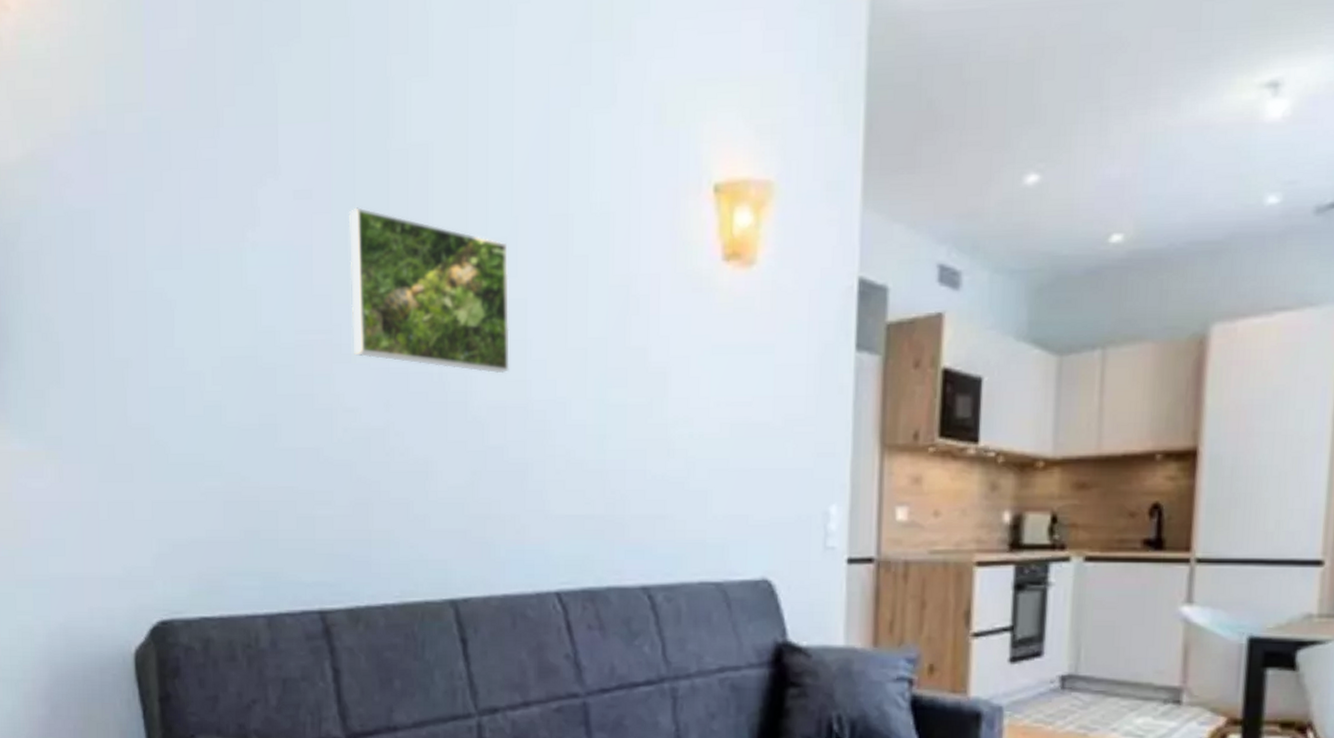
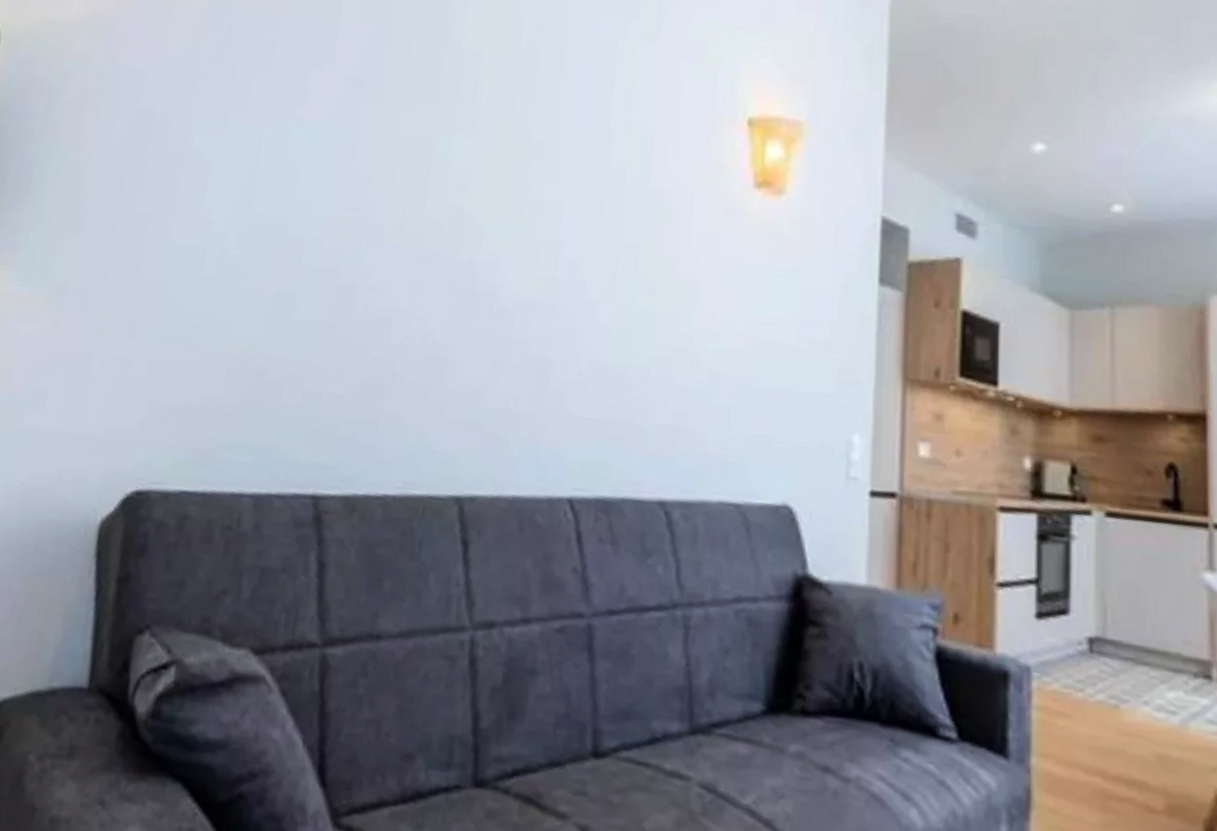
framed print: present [348,207,510,374] -> none [385,99,549,270]

